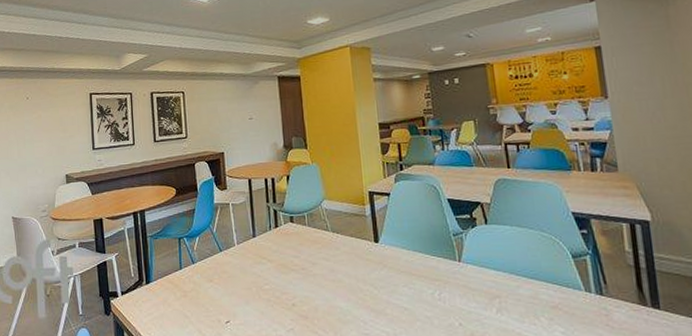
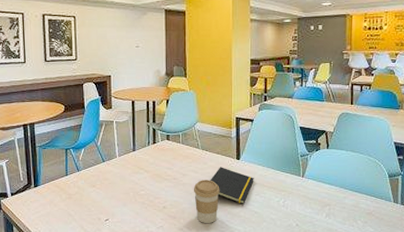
coffee cup: none [326,269,359,324] -> present [193,180,220,223]
notepad: none [345,252,399,298] -> present [210,167,254,204]

